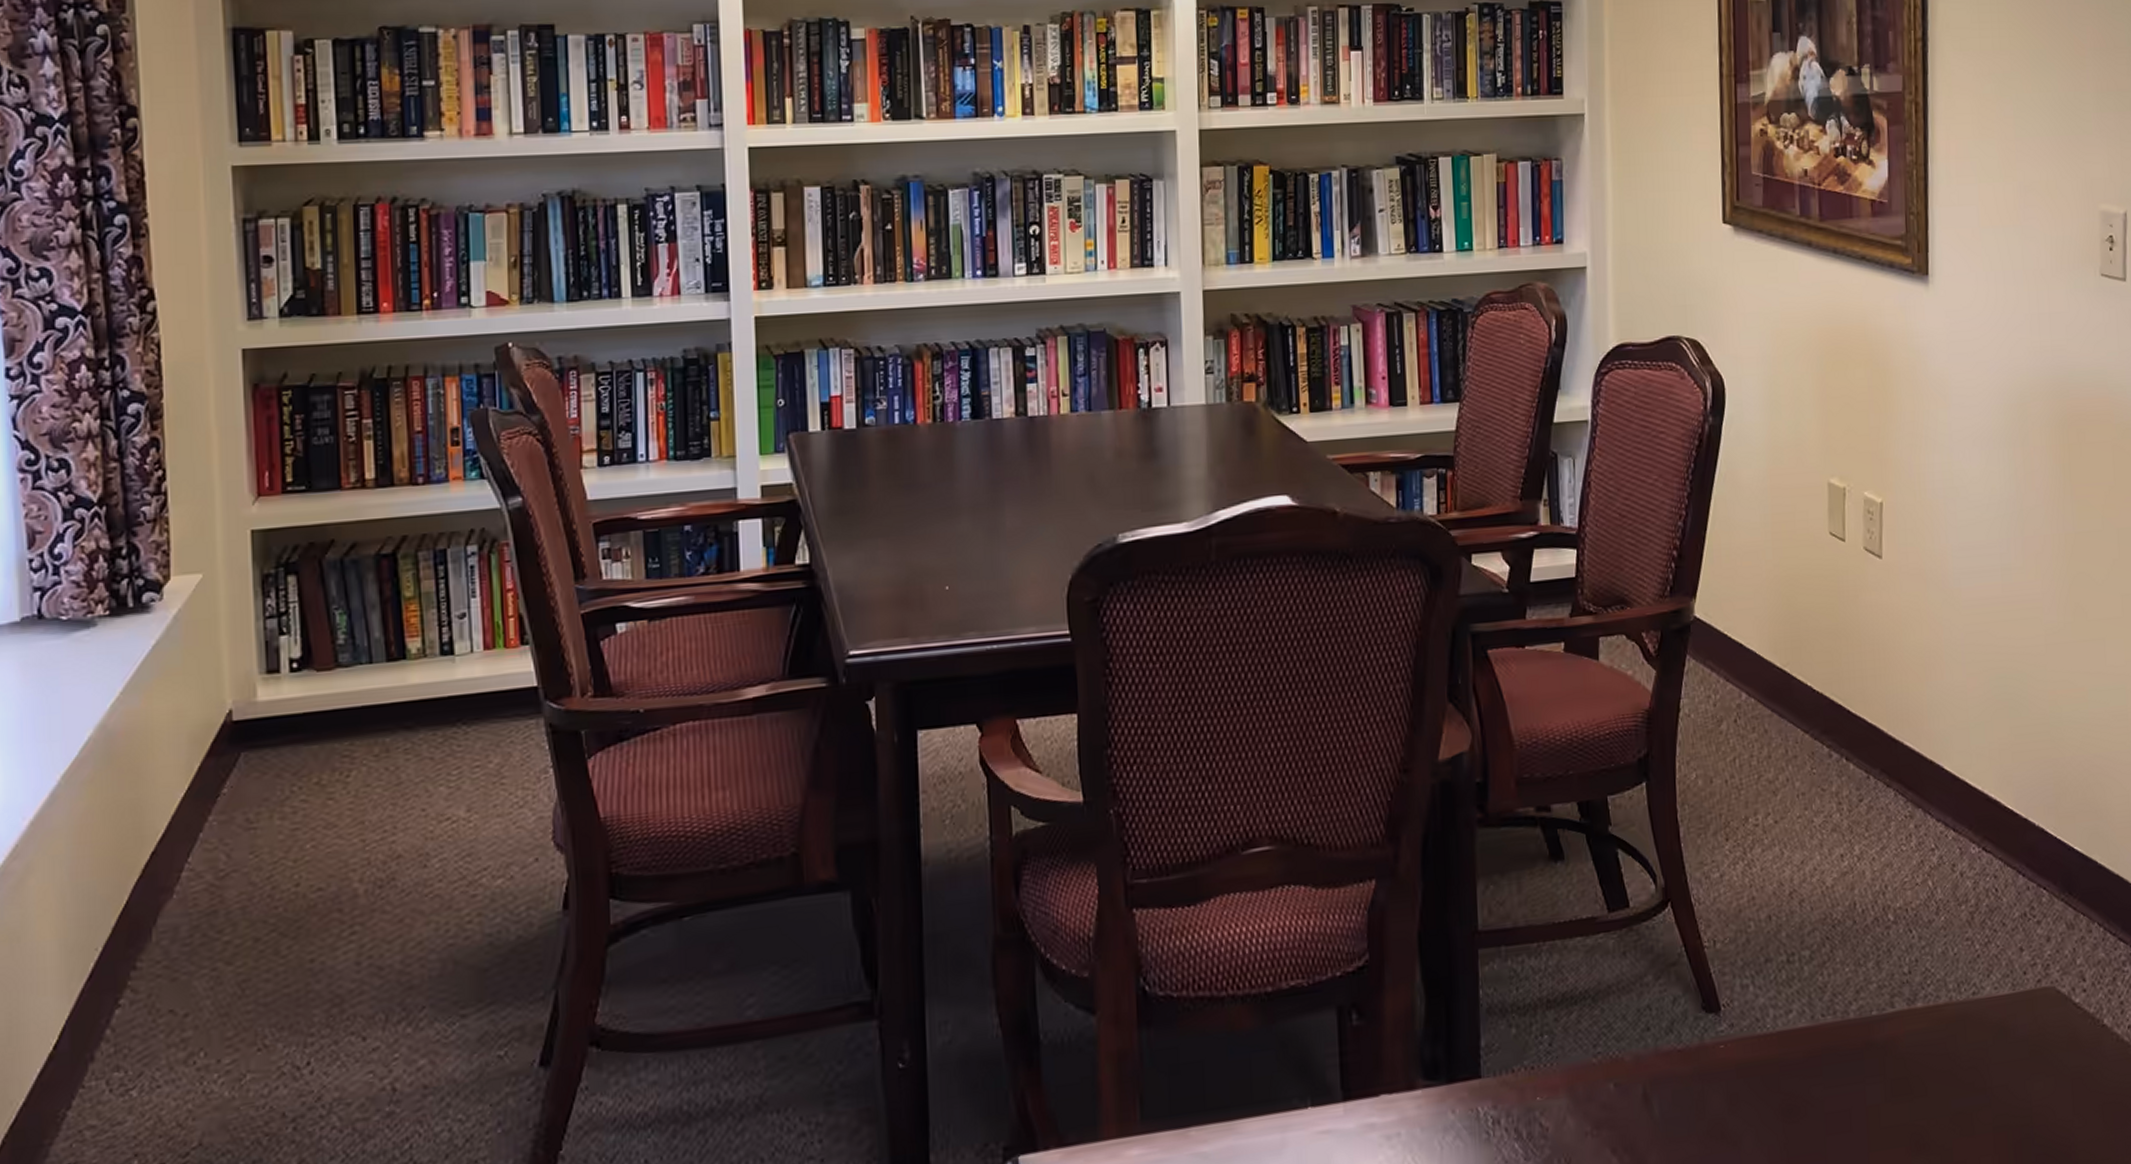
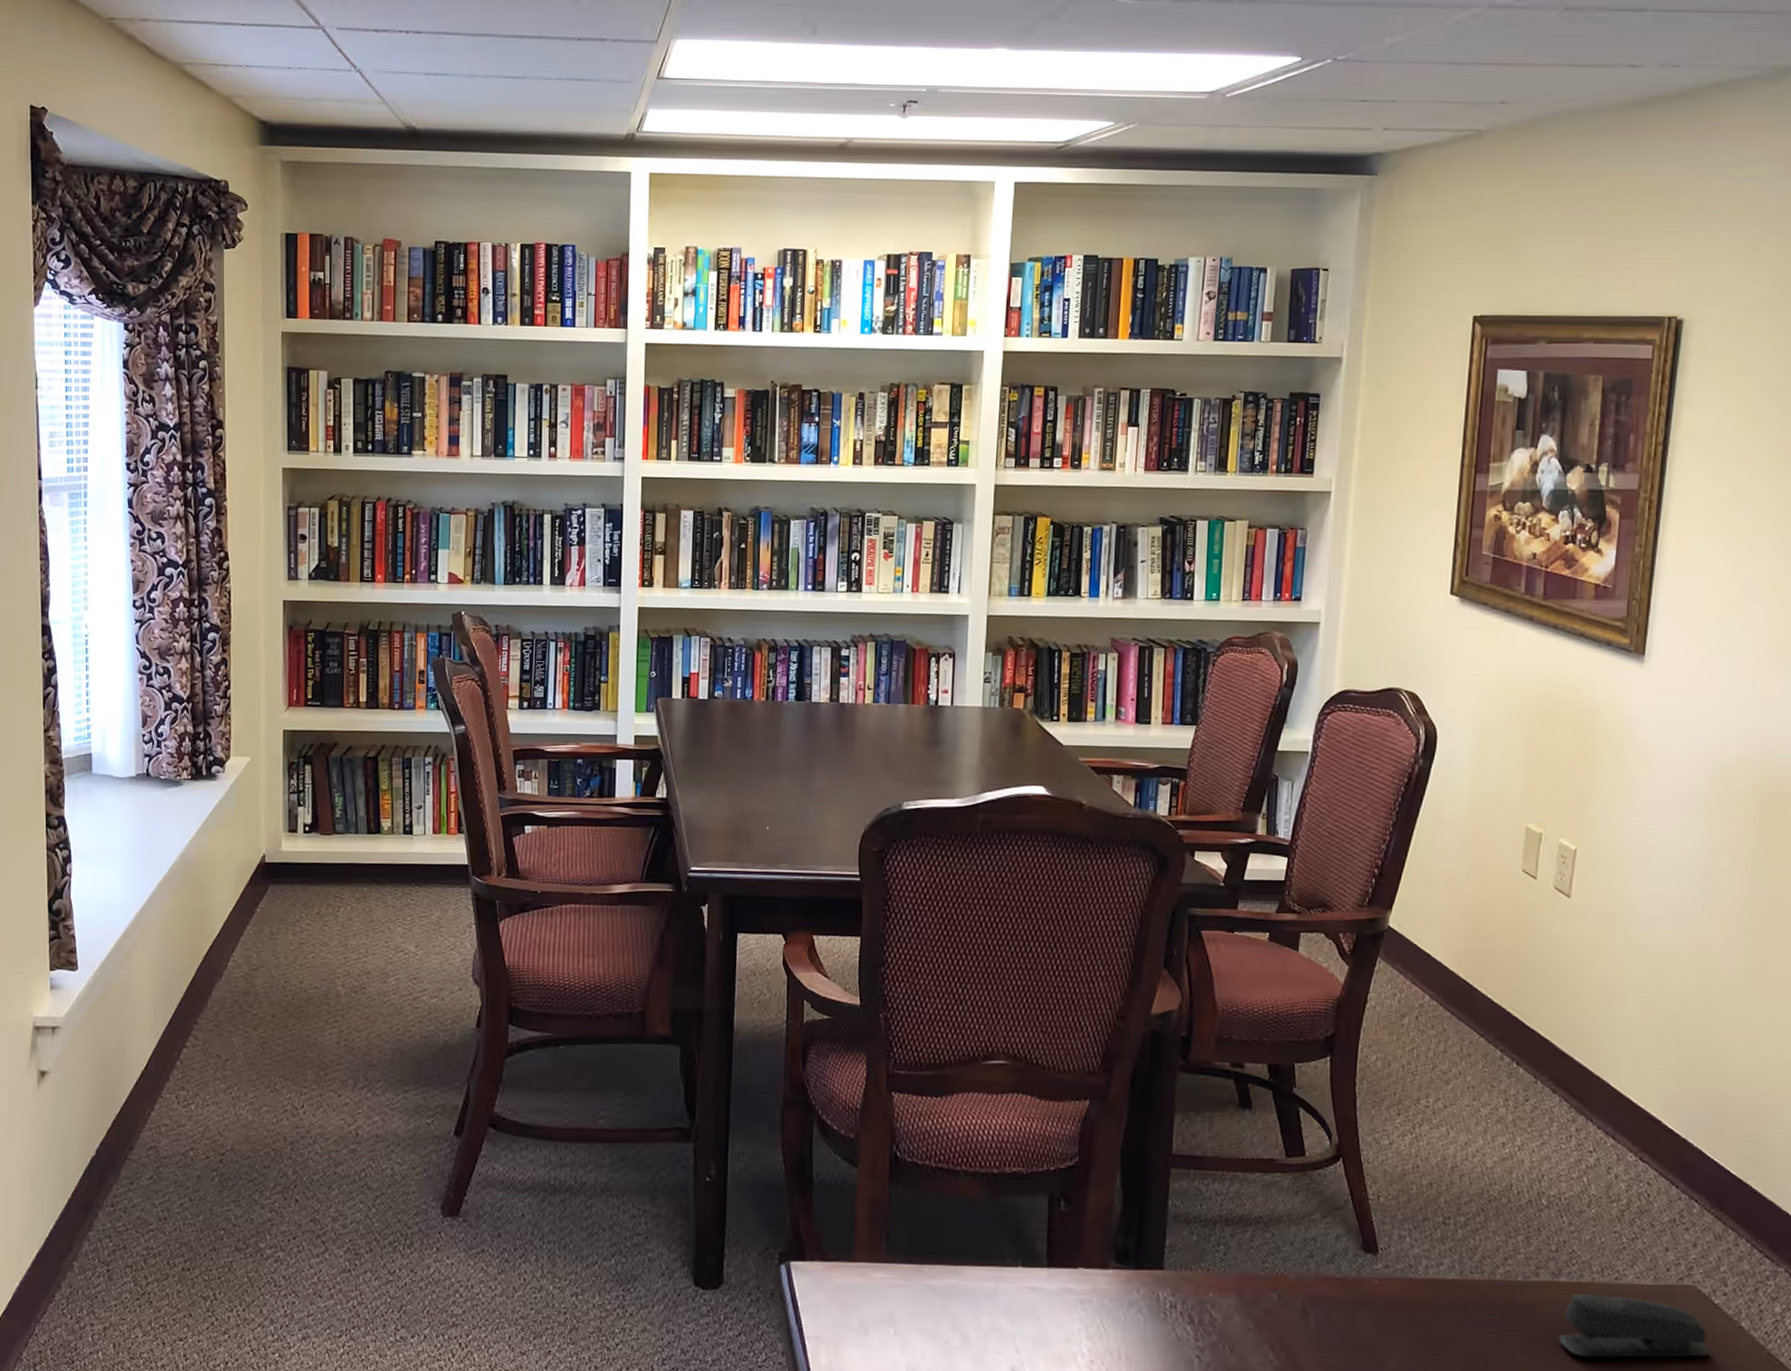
stapler: none [1921,1012,2077,1093] -> present [1558,1293,1711,1358]

